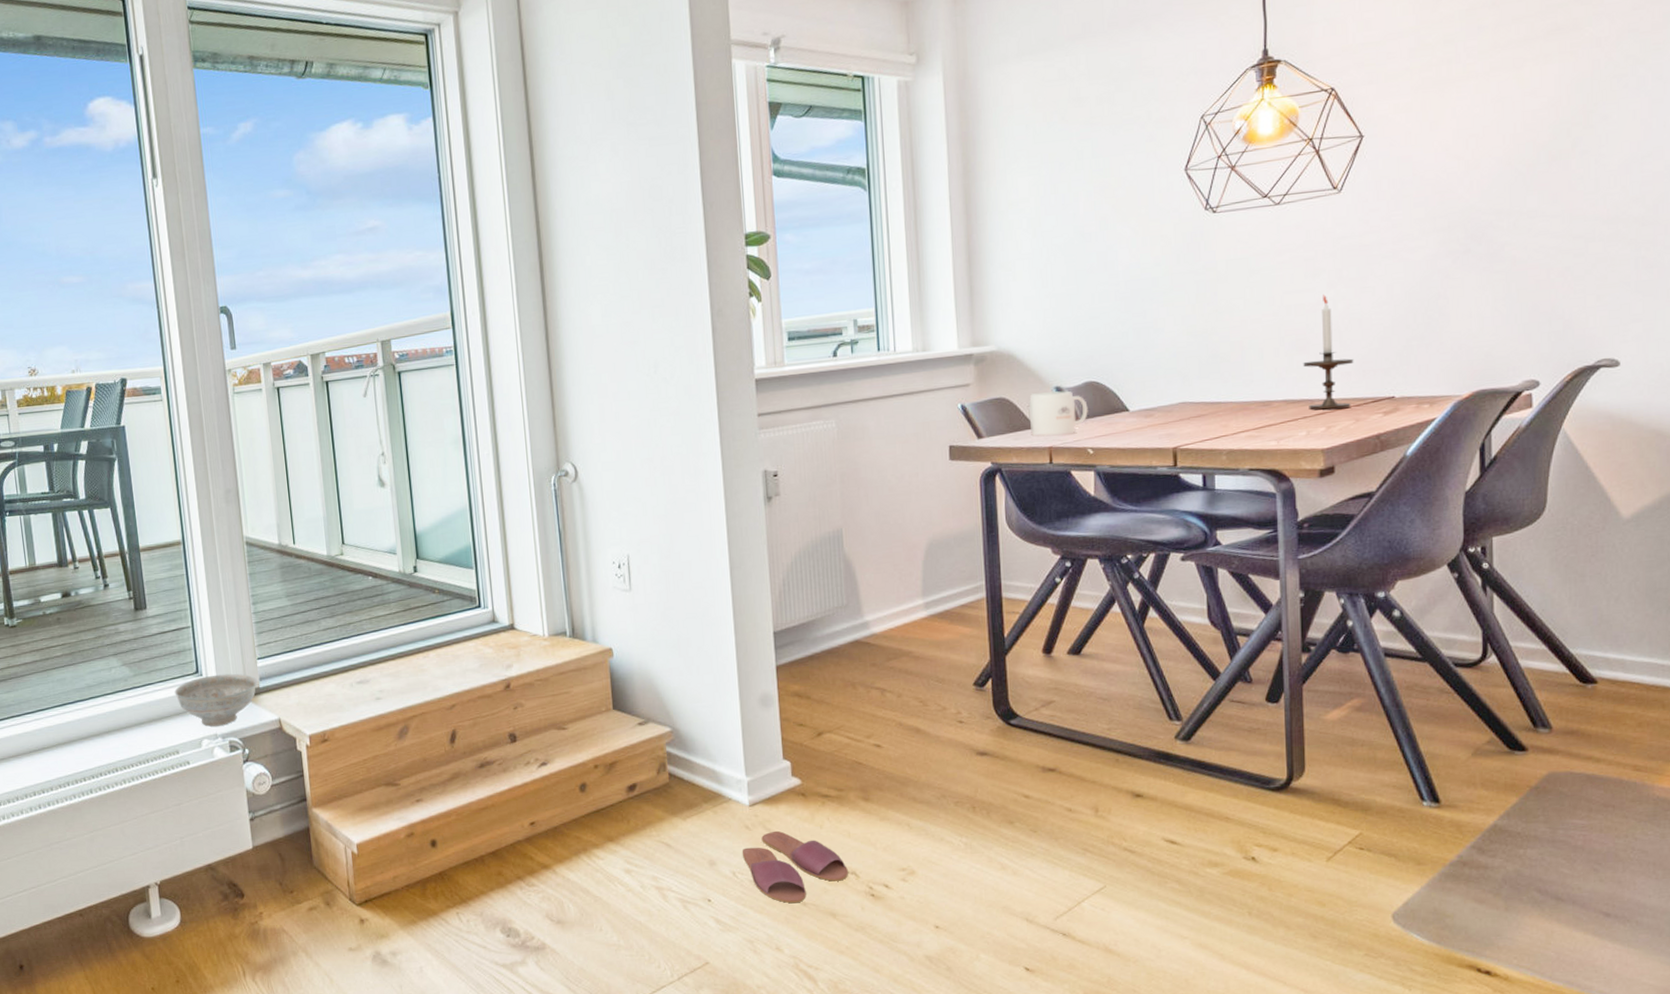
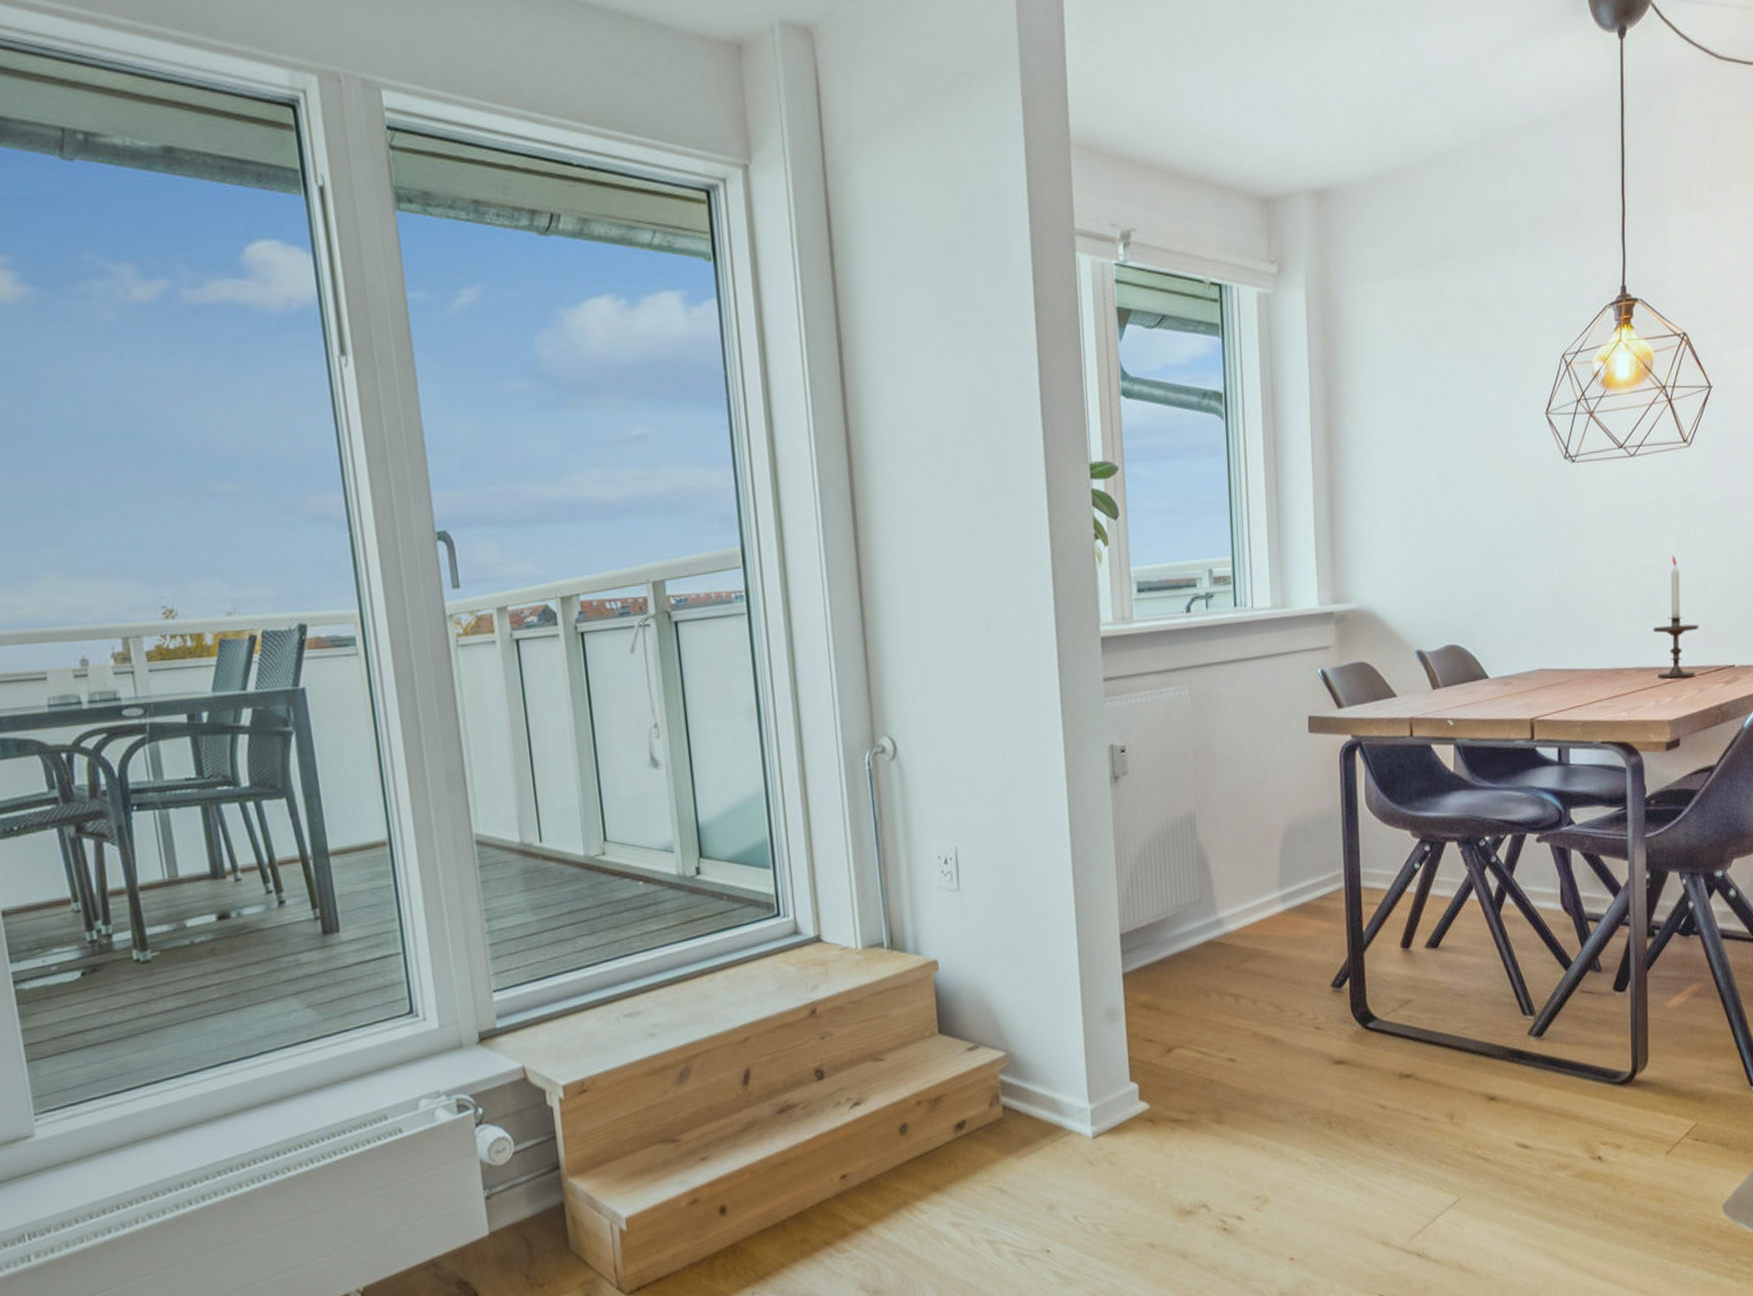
decorative bowl: present [174,673,258,727] -> none [380,1011,494,1082]
slippers: present [742,830,848,904] -> none [1084,1164,1199,1247]
mug: present [1028,391,1088,437] -> none [1389,655,1449,707]

